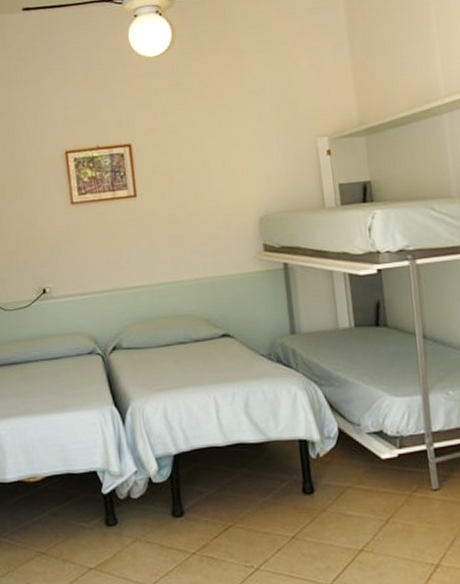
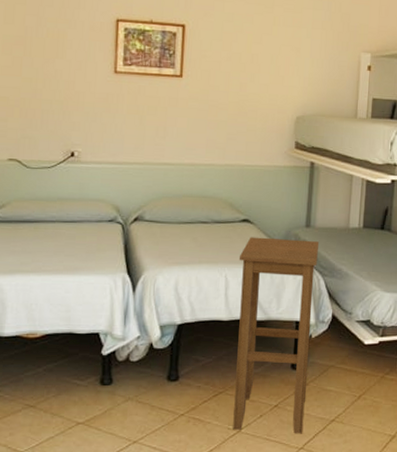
stool: none [225,348,329,569] -> present [233,237,319,434]

